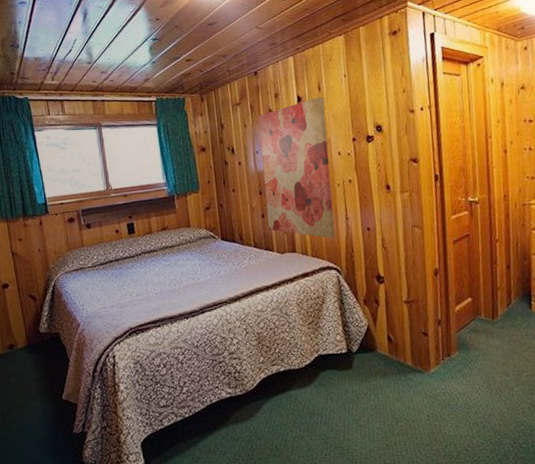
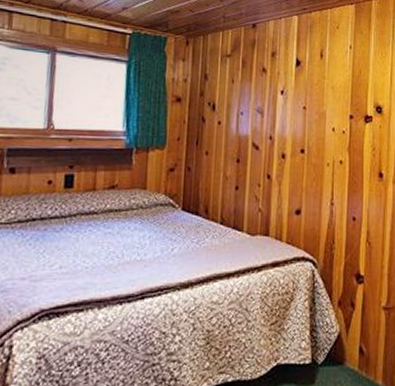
wall art: present [258,96,335,238] -> none [242,64,325,224]

